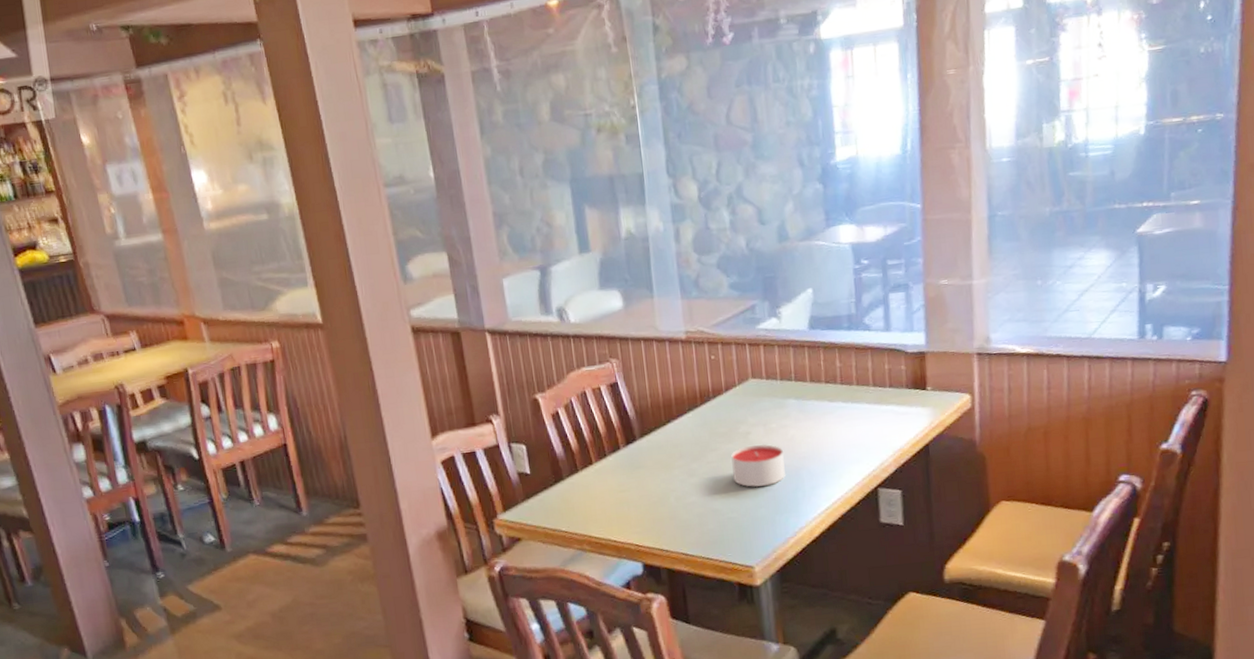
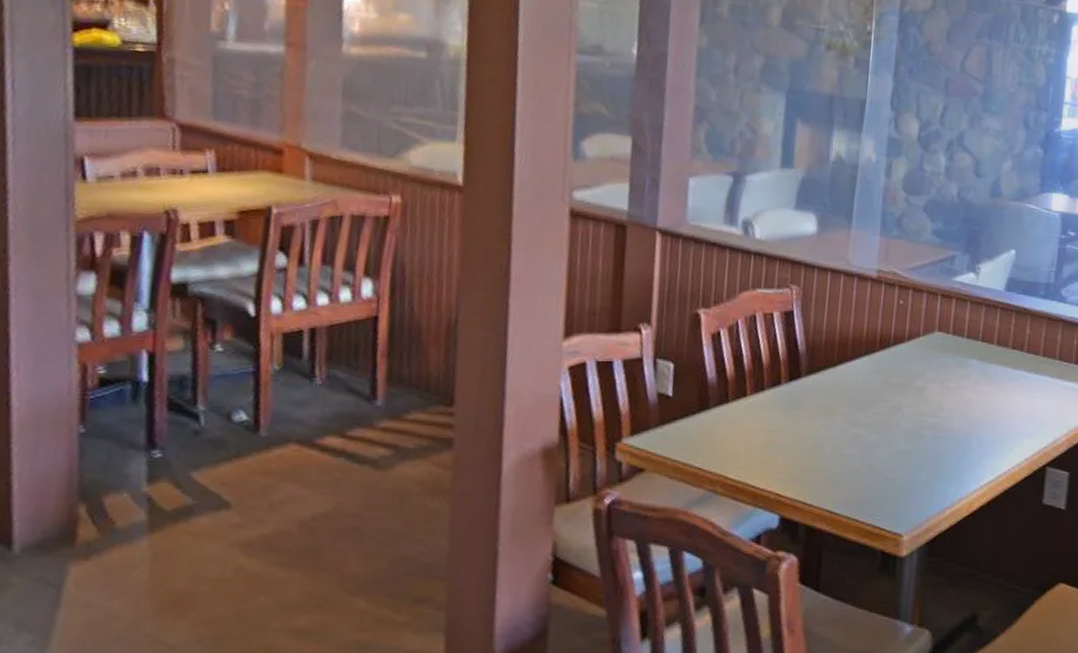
candle: present [731,444,786,487] -> none [899,402,956,448]

